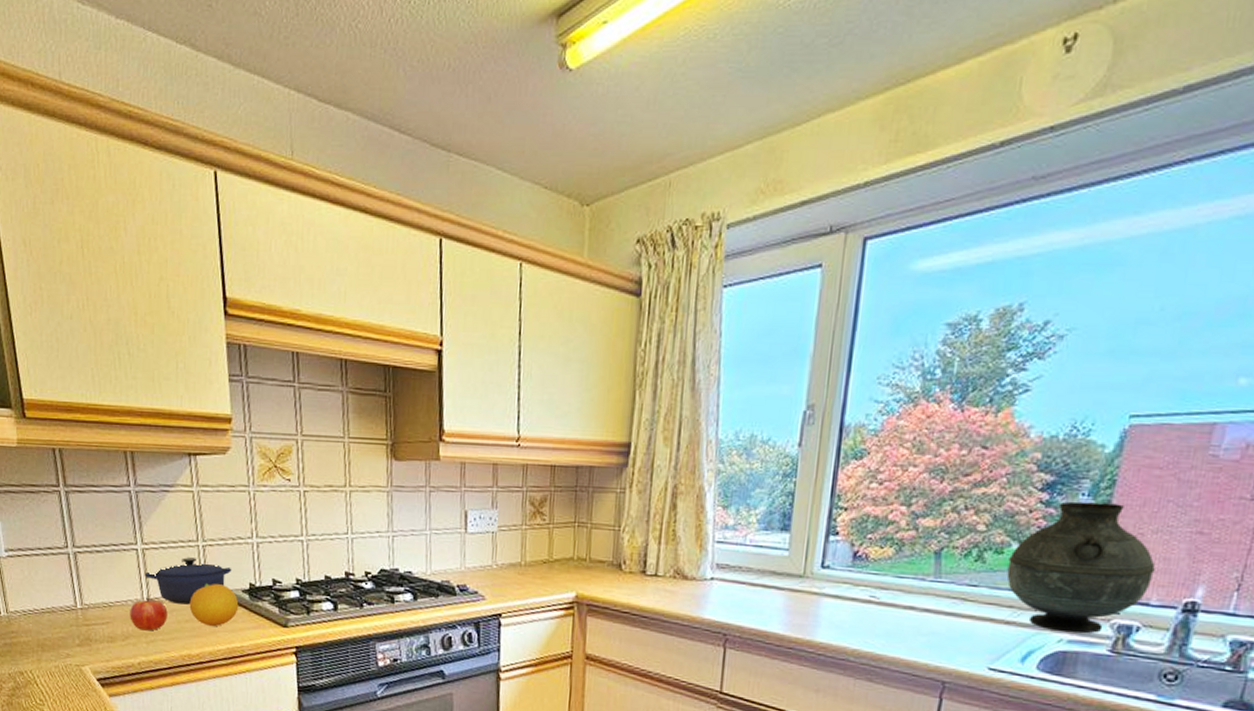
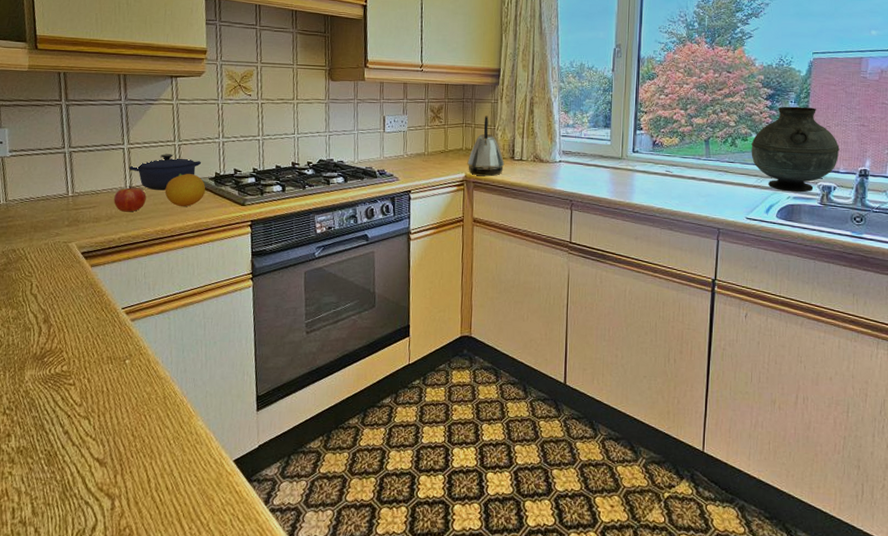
kettle: none [579,511,633,598] -> present [467,116,505,177]

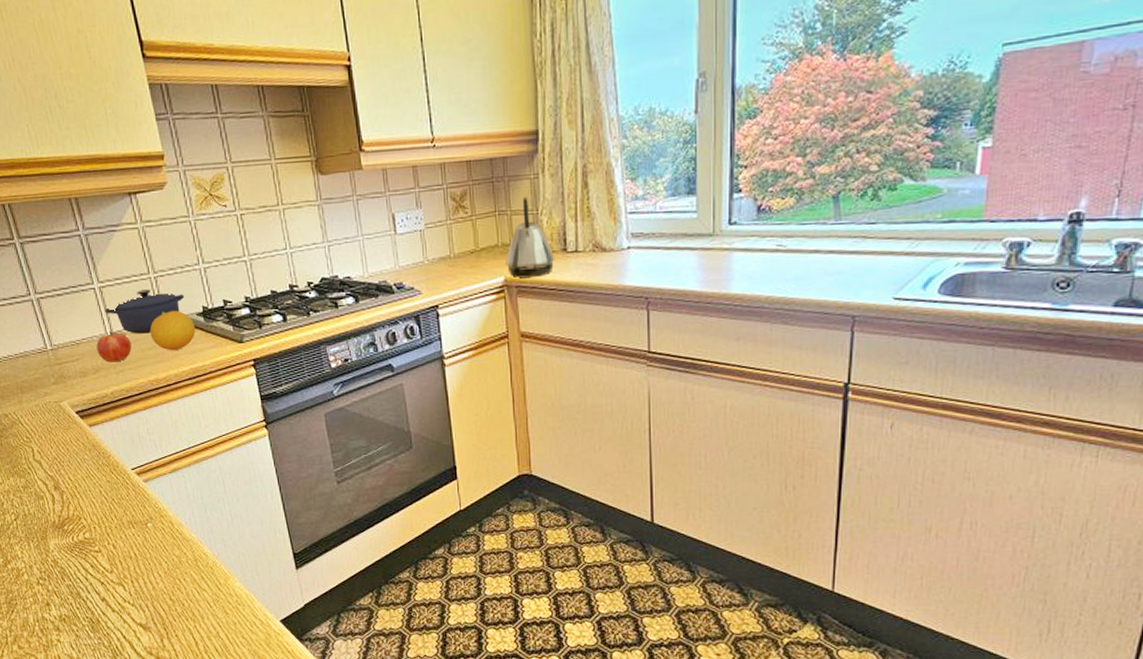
vase: present [751,106,840,193] -> none [902,129,1040,256]

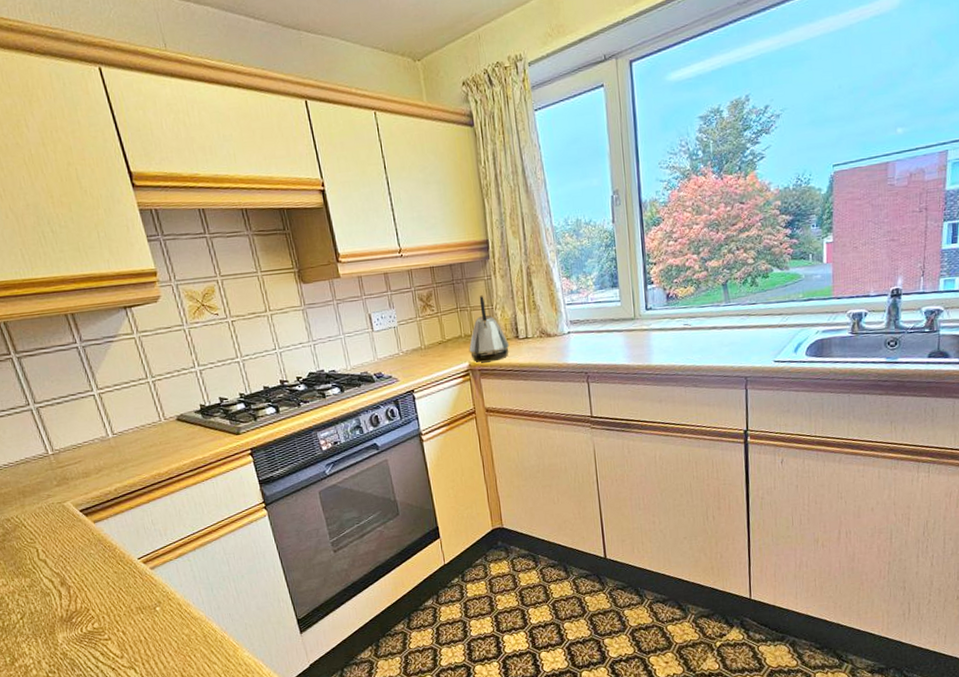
fruit: present [96,331,132,362] -> none [98,433,133,462]
cooking pot: present [105,289,185,334] -> none [106,392,183,434]
fruit: present [149,311,196,351] -> none [150,410,195,447]

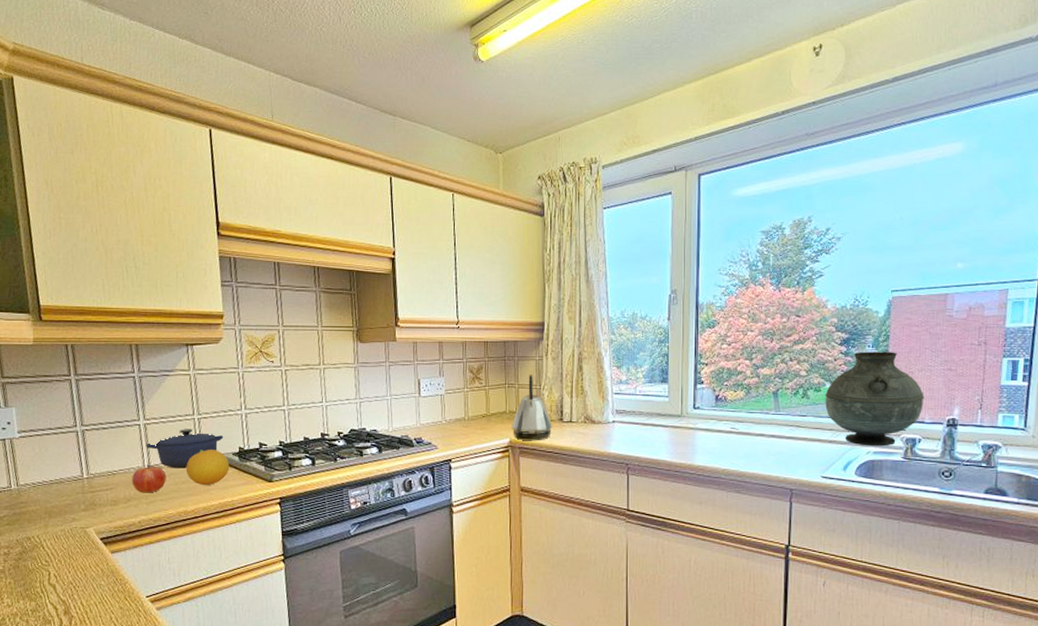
fruit: none [98,433,133,462] -> present [132,464,166,493]
cooking pot: none [106,392,183,434] -> present [147,429,224,469]
fruit: none [150,410,195,447] -> present [186,449,230,486]
vase: none [773,228,869,326] -> present [825,351,924,447]

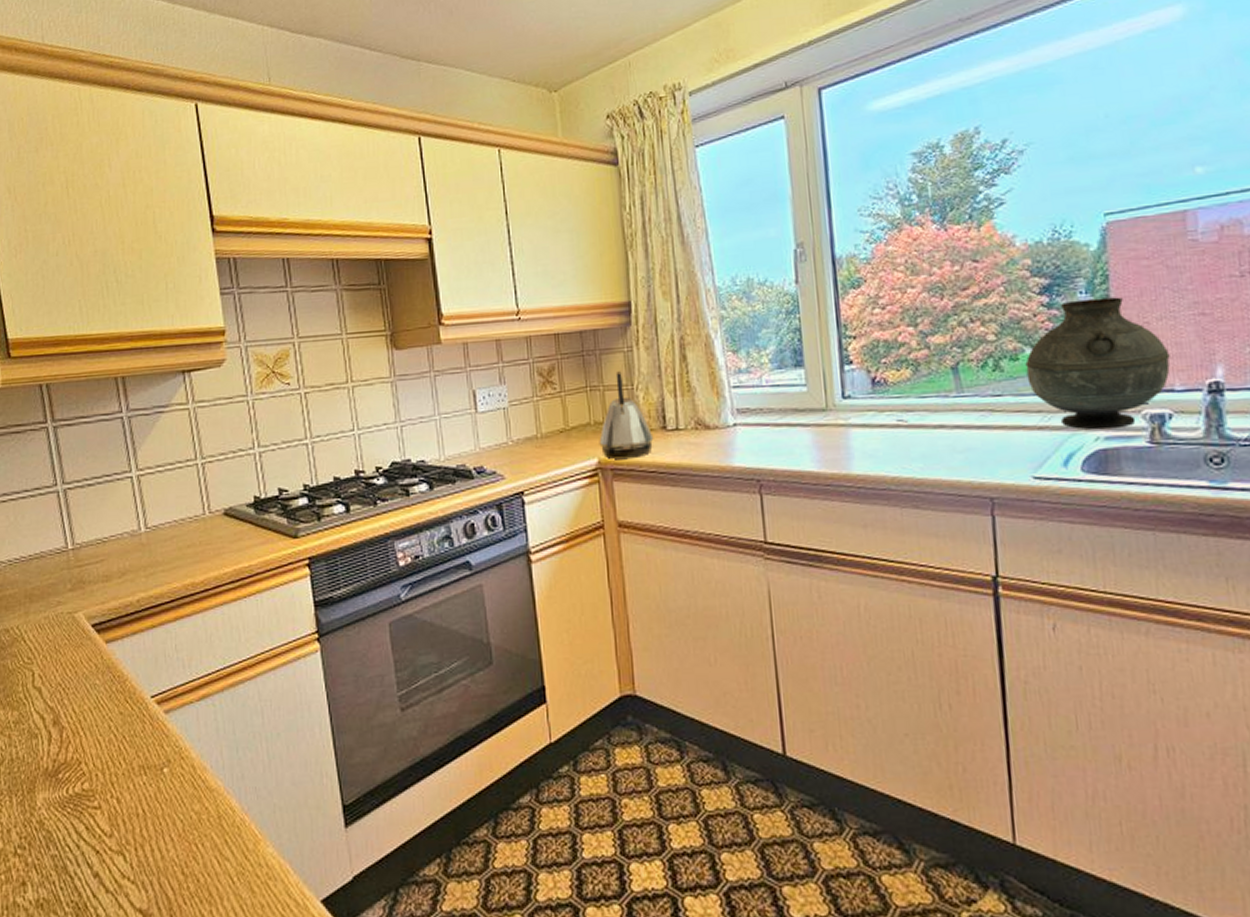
fruit: present [132,464,166,493] -> none [126,526,167,564]
cooking pot: present [147,429,224,469] -> none [142,477,235,529]
fruit: present [186,449,230,486] -> none [190,502,244,549]

